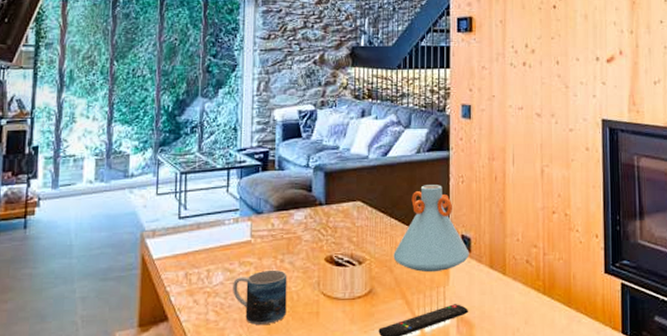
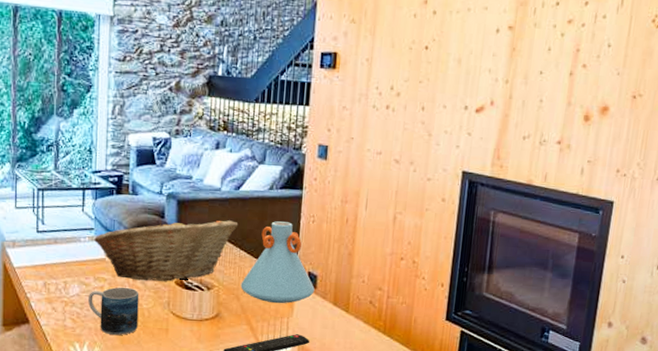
fruit basket: none [239,188,388,261] -> present [94,218,239,281]

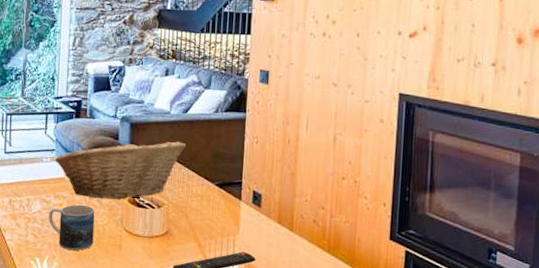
vase: present [241,221,315,304] -> none [189,142,260,222]

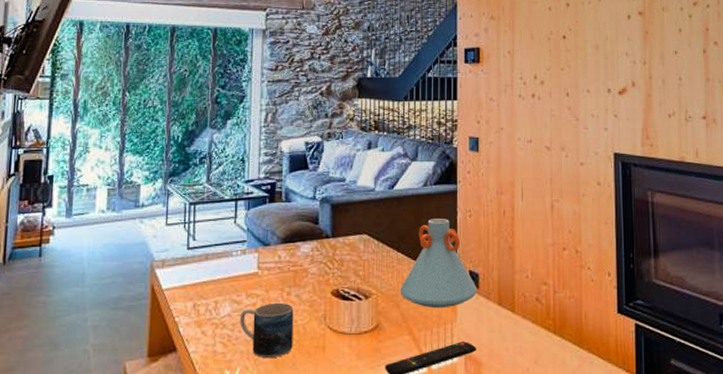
fruit basket: present [55,140,187,199] -> none [246,221,394,294]
vase: none [189,142,260,222] -> present [400,219,477,309]

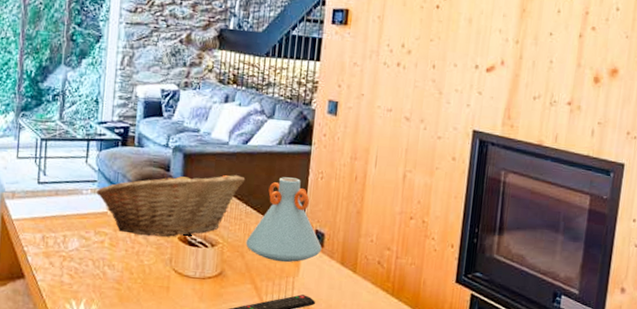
mug: present [240,302,294,359] -> none [87,242,141,293]
fruit basket: none [246,221,394,294] -> present [96,171,246,237]

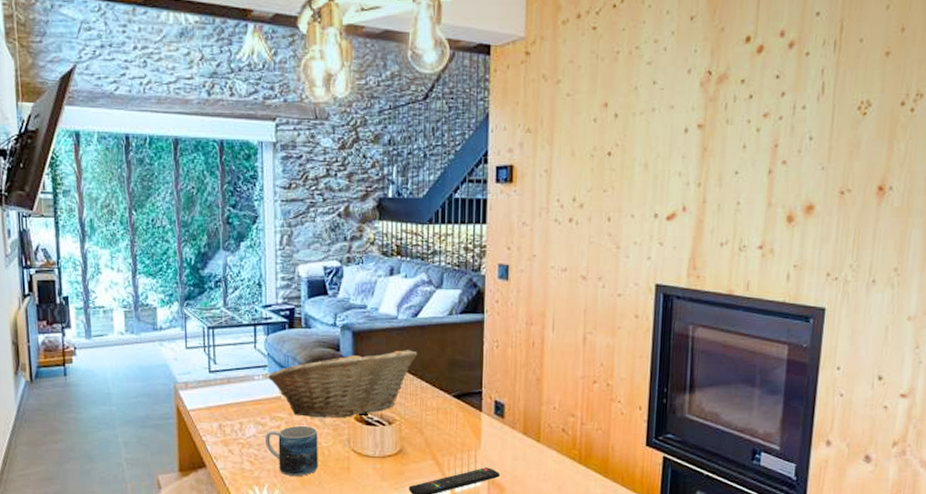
mug: none [87,242,141,293] -> present [265,425,318,477]
vase: present [246,177,322,263] -> none [424,348,503,436]

